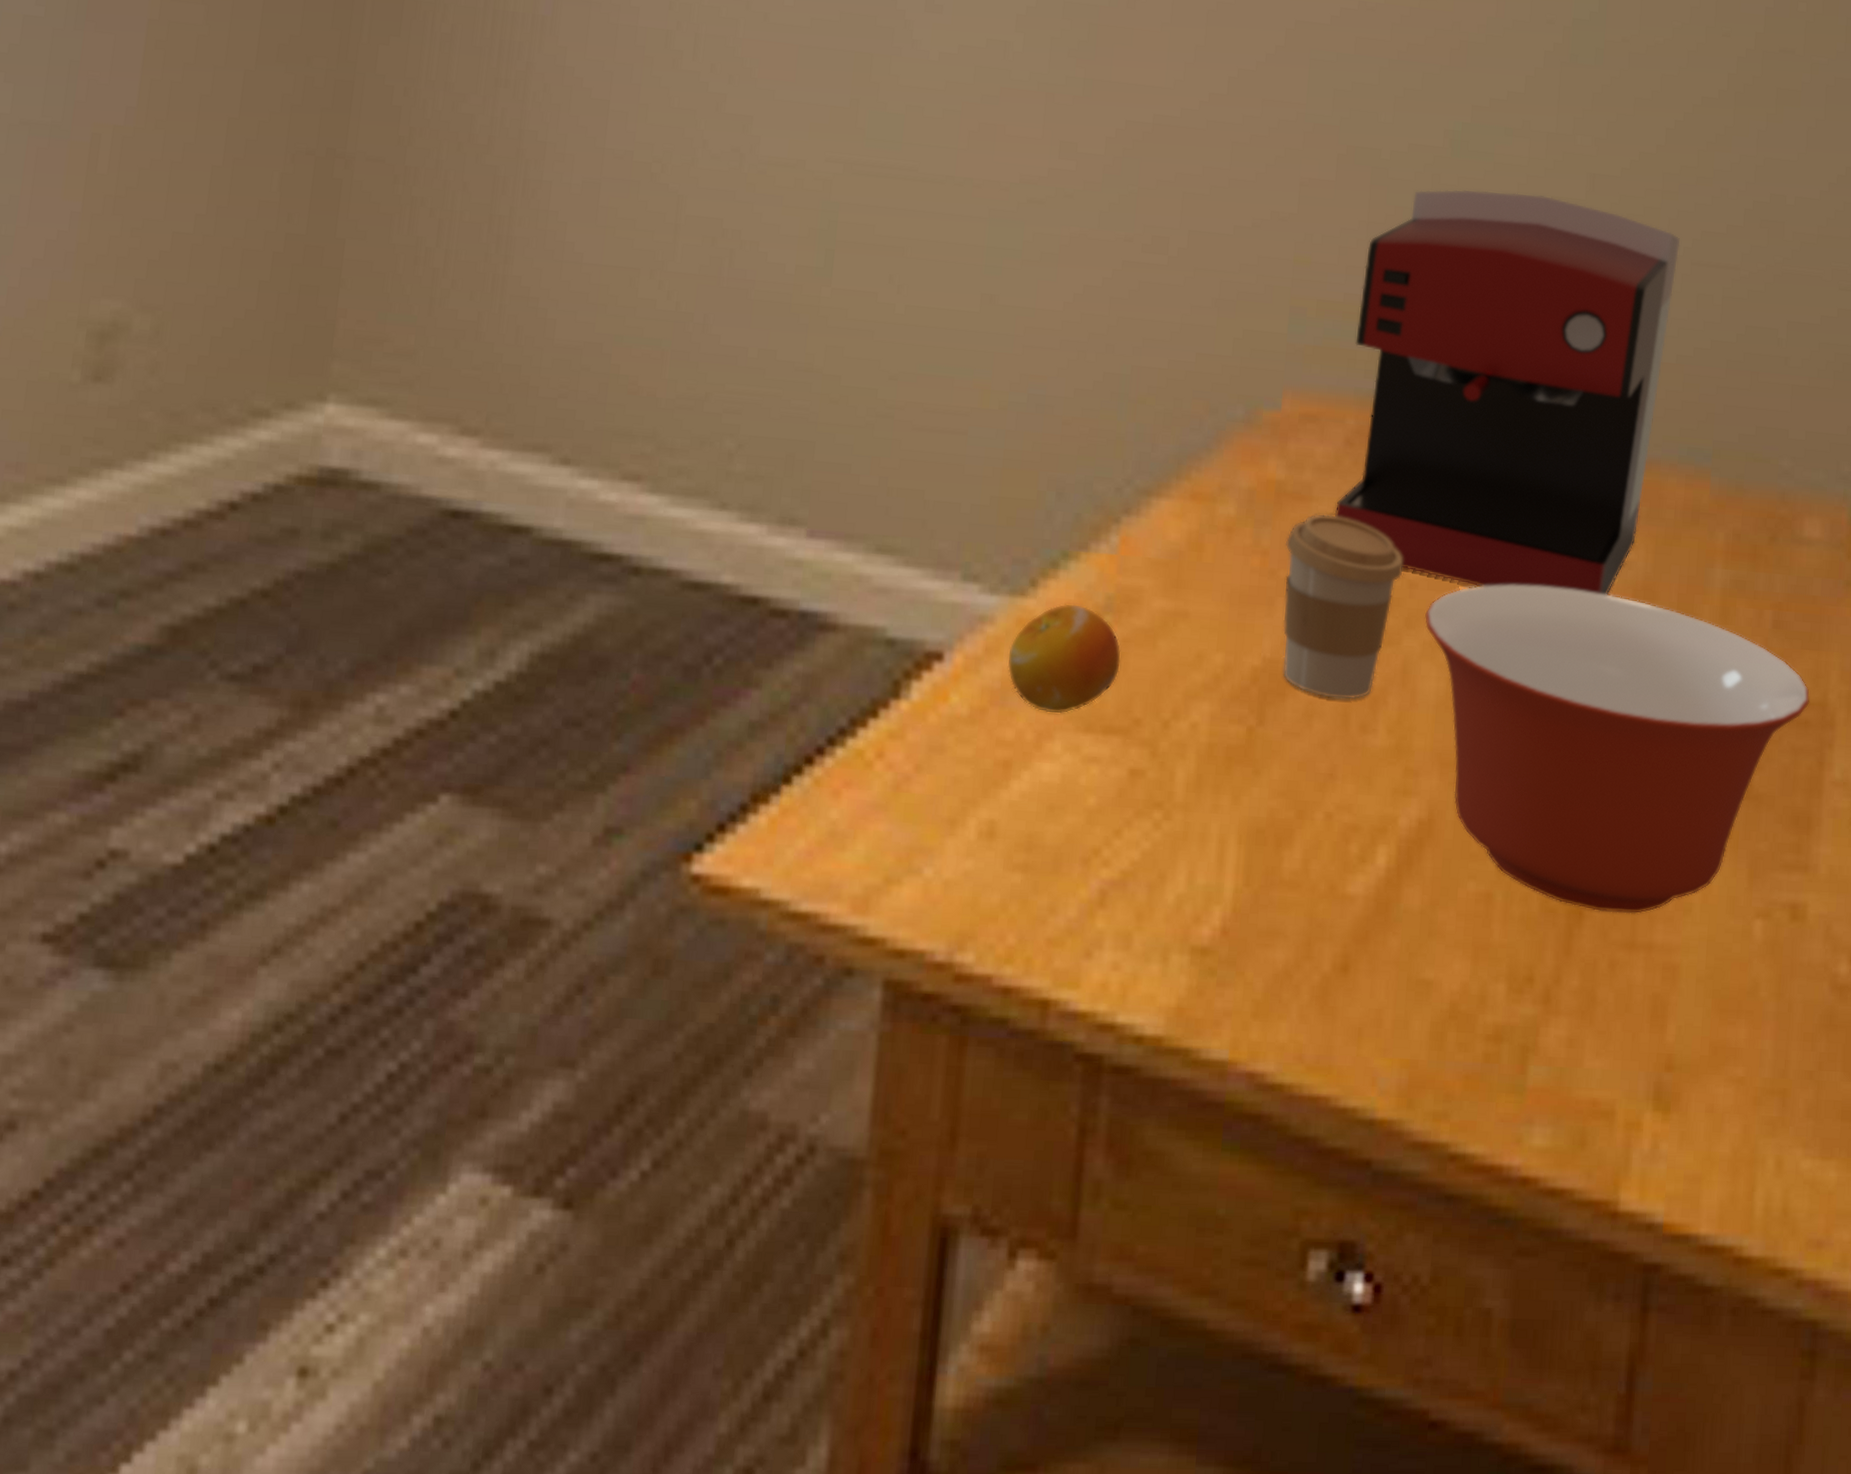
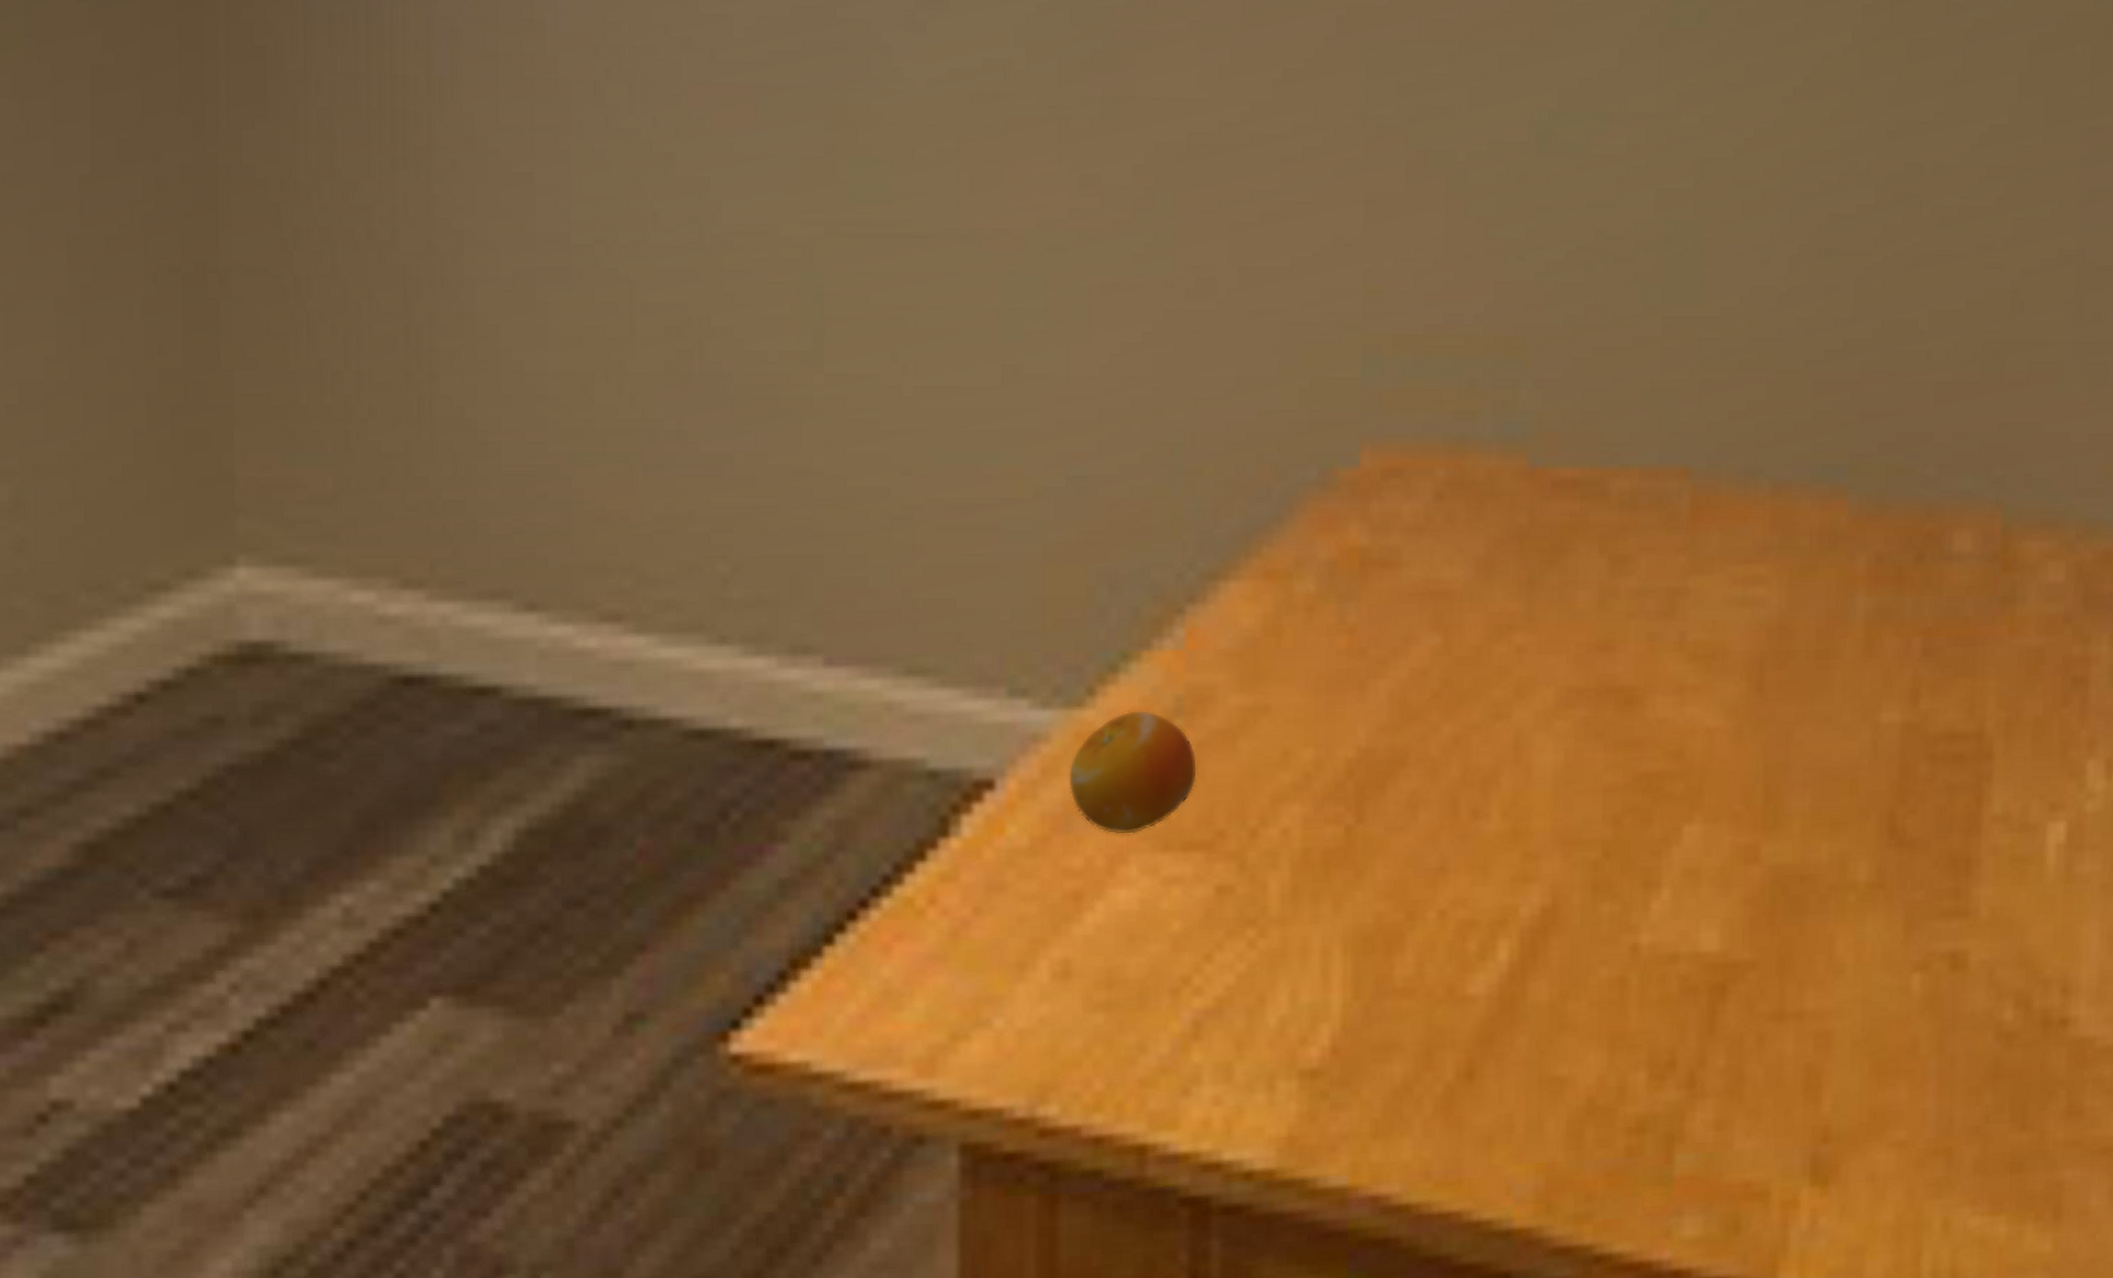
coffee cup: present [1282,513,1404,700] -> none [1374,579,1510,786]
coffee maker: present [1334,189,1680,595] -> none [1428,188,1805,644]
mixing bowl: present [1424,584,1810,914] -> none [1535,636,1966,984]

